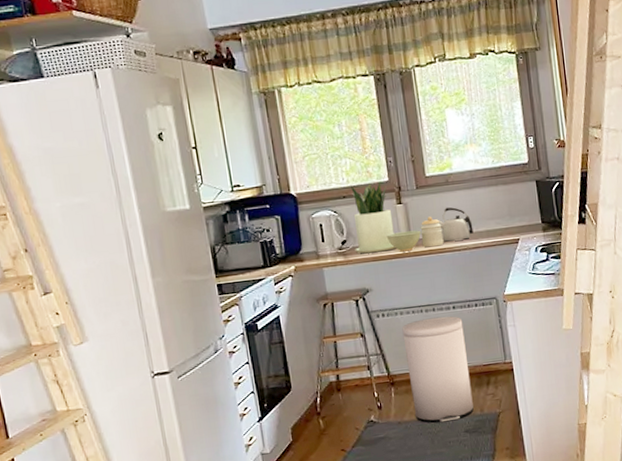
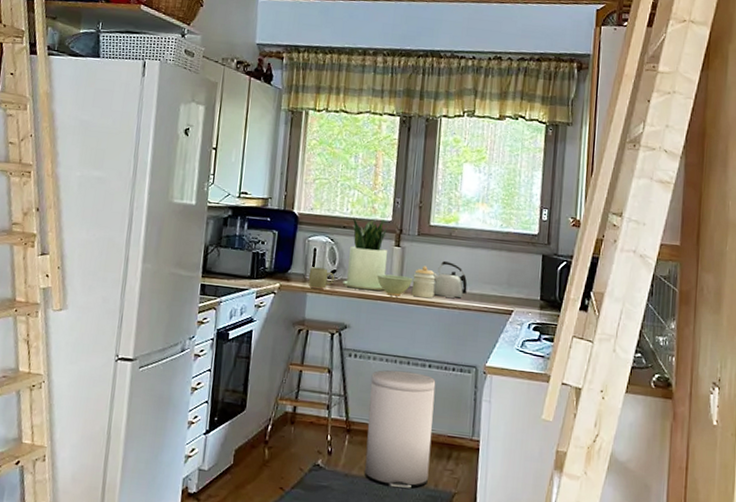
mug: none [320,241,346,263] -> present [308,267,334,289]

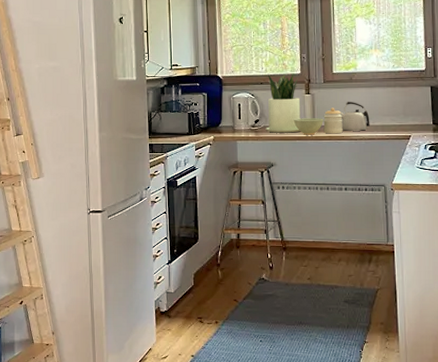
mug: present [308,267,334,289] -> none [237,119,258,137]
pedal bin: present [364,370,436,490] -> none [298,195,355,290]

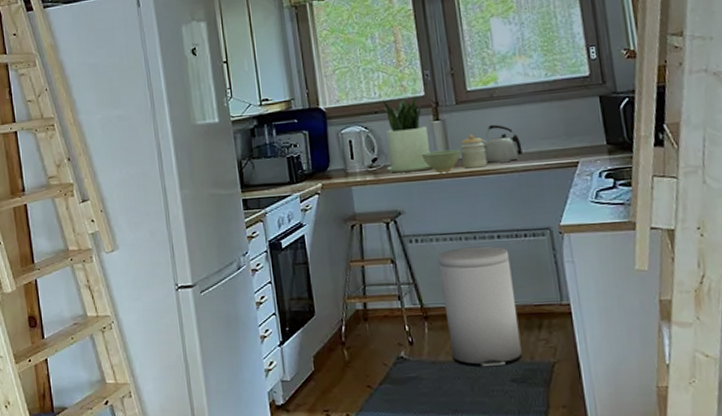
pedal bin: none [298,195,355,290] -> present [438,246,523,368]

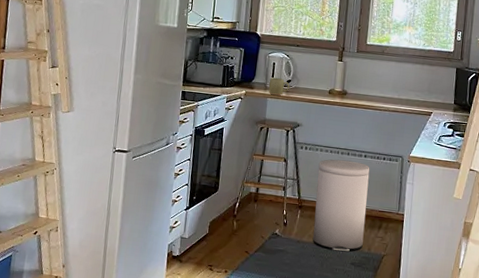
mug: none [349,158,377,182] -> present [268,77,290,95]
planter: present [383,96,432,173] -> none [296,38,333,97]
bowl: present [421,149,462,173] -> none [323,83,353,101]
jar: present [460,134,488,169] -> none [351,76,371,103]
kettle: present [479,124,523,163] -> none [367,72,396,103]

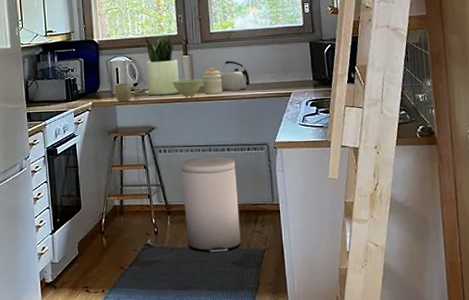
planter: none [296,38,333,97] -> present [144,34,180,96]
bowl: none [323,83,353,101] -> present [172,79,204,97]
jar: none [351,76,371,103] -> present [202,67,223,95]
kettle: none [367,72,396,103] -> present [217,60,250,91]

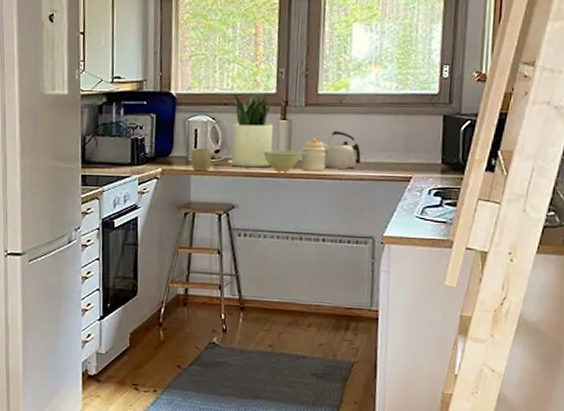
pedal bin: present [181,156,242,253] -> none [260,246,331,361]

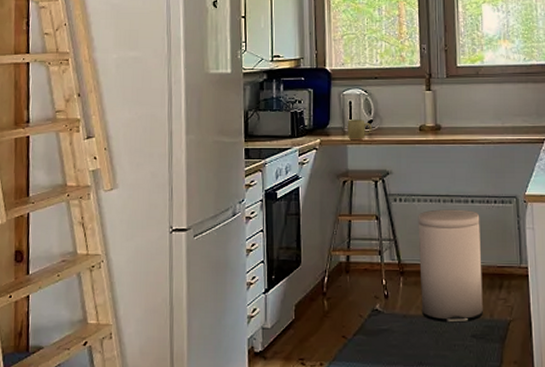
planter: present [227,92,274,168] -> none [380,66,421,136]
pedal bin: none [260,246,331,361] -> present [418,209,484,323]
bowl: present [263,149,303,172] -> none [412,118,448,138]
jar: present [300,137,327,172] -> none [446,106,469,137]
kettle: present [321,130,361,170] -> none [463,98,499,134]

